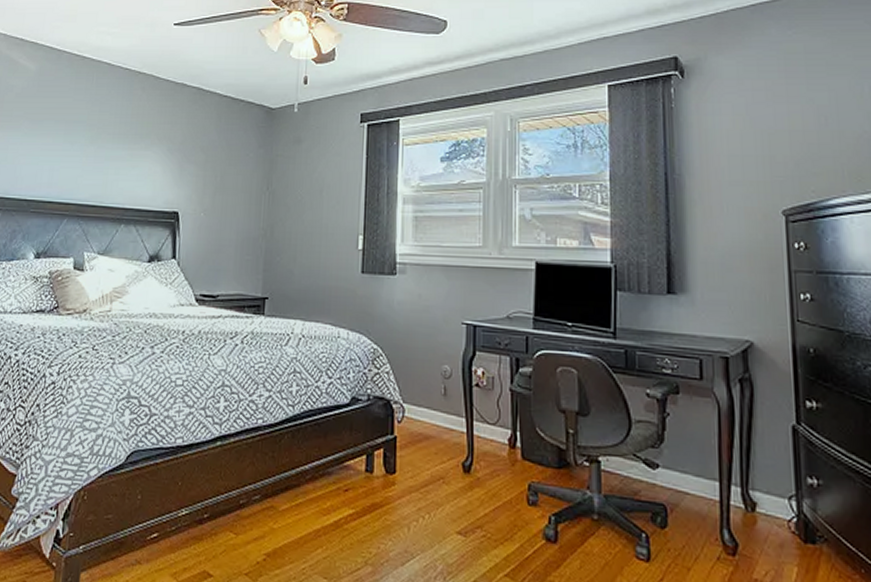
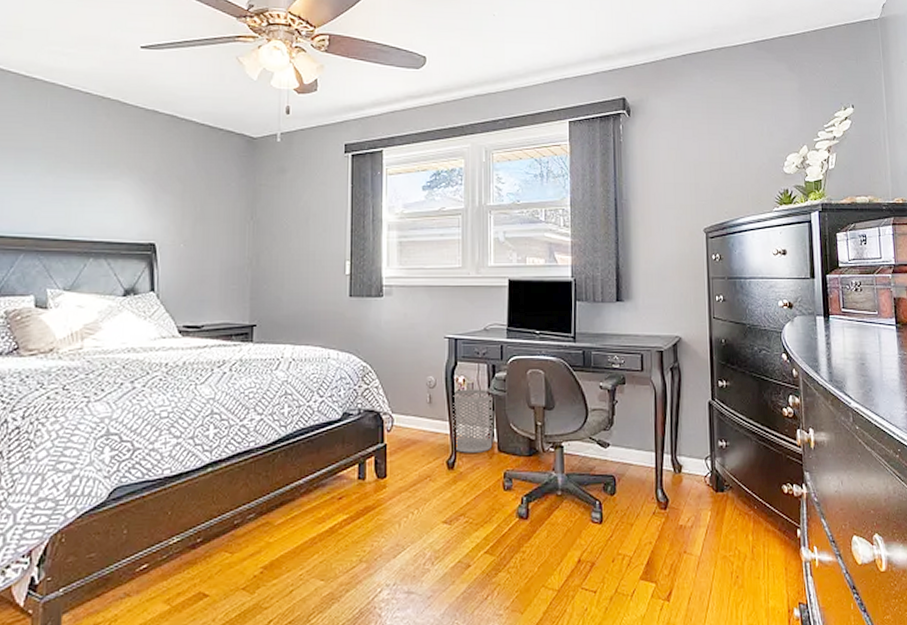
waste bin: none [470,382,517,458] -> present [453,389,494,453]

